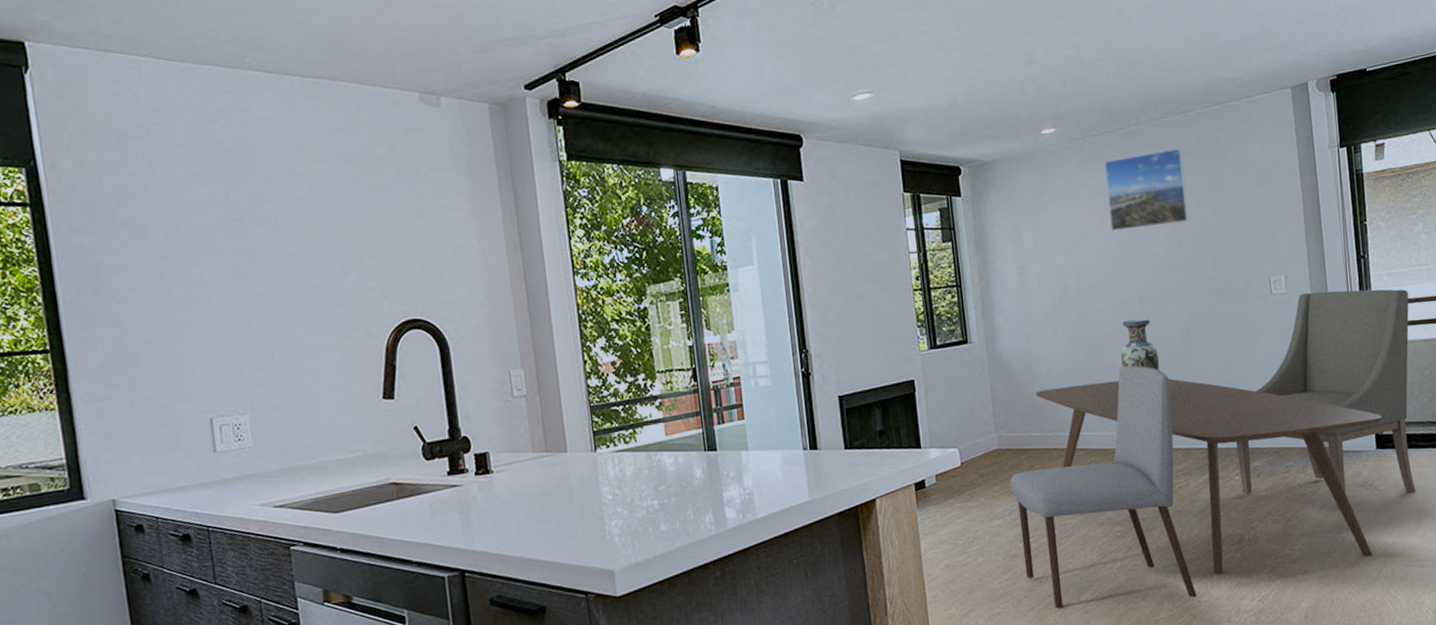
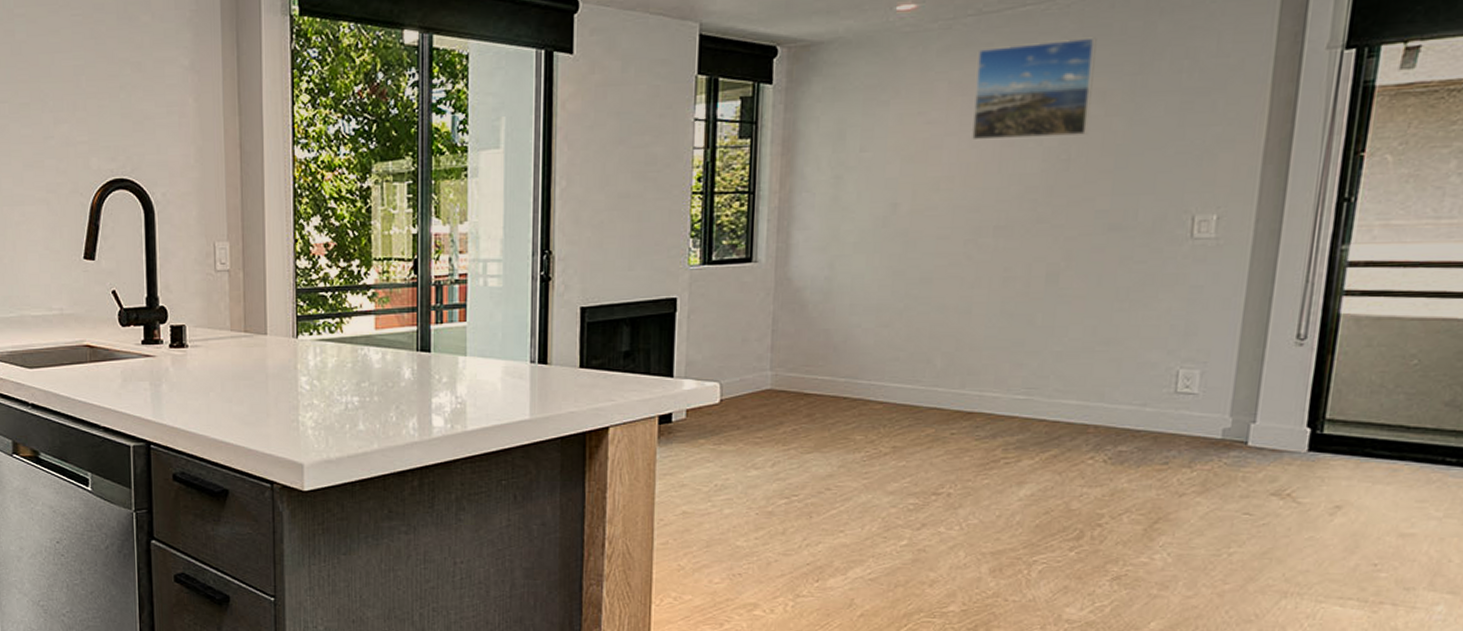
chair: present [1010,365,1197,609] -> none [778,308,1018,595]
dining table: present [1036,378,1383,575] -> none [831,325,1328,582]
vase: present [1121,318,1159,370] -> none [955,252,1009,318]
chair: present [1236,289,1416,509] -> none [1094,240,1410,518]

